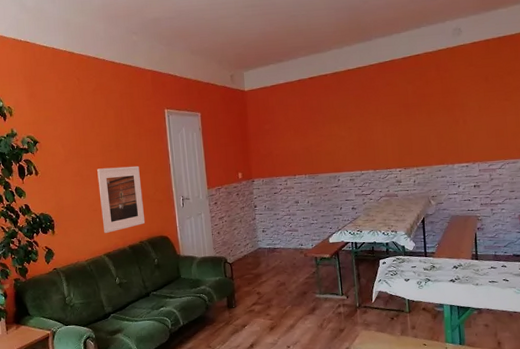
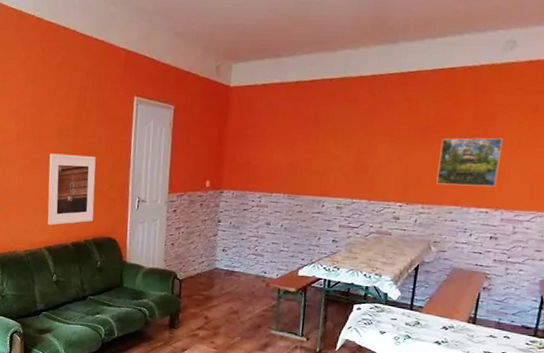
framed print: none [421,105,470,149] -> present [436,137,503,187]

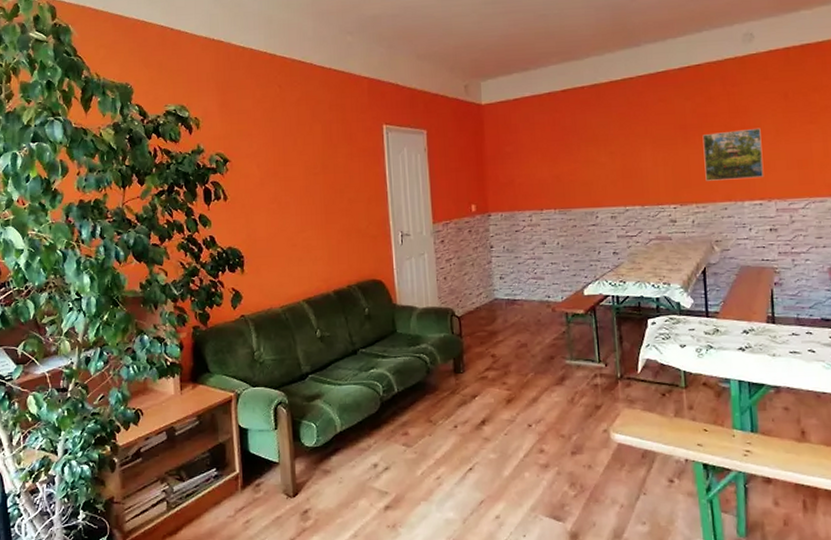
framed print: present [47,153,96,225] -> none [298,192,355,274]

